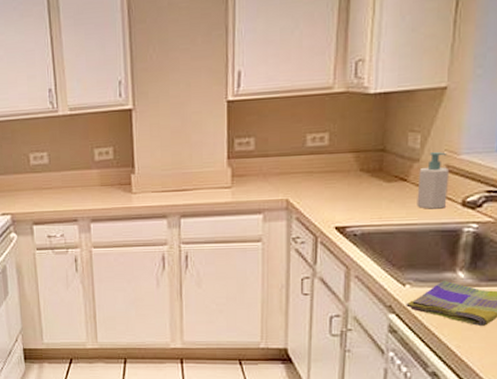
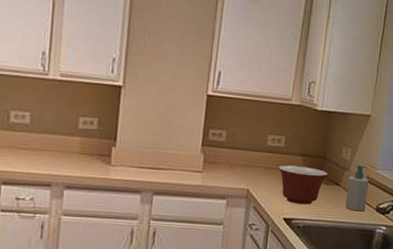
mixing bowl: none [323,164,391,209] -> present [278,165,328,205]

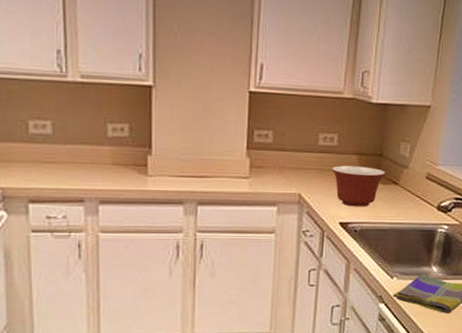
soap bottle: present [345,165,369,212] -> none [404,161,430,211]

